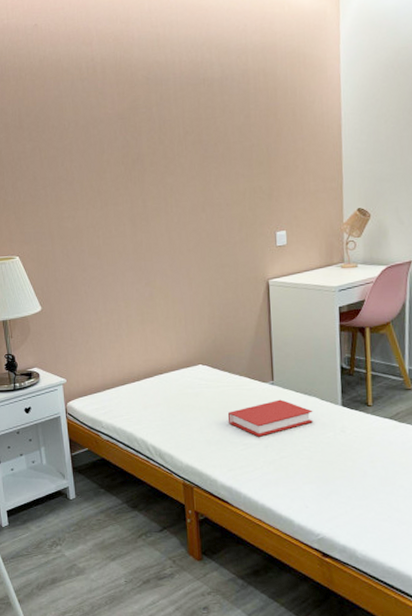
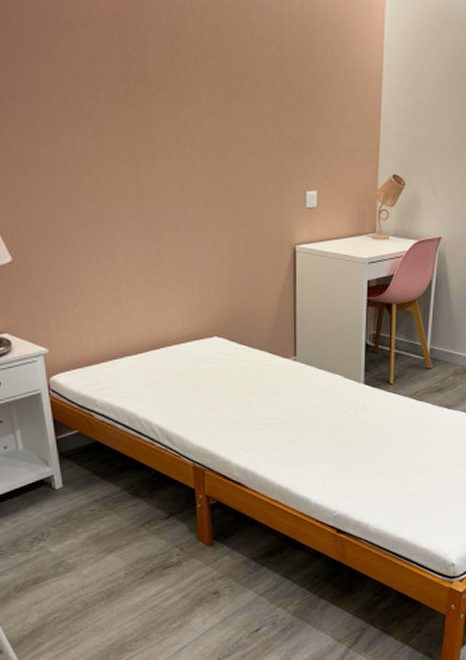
book: present [227,399,313,437] -> none [245,376,336,416]

